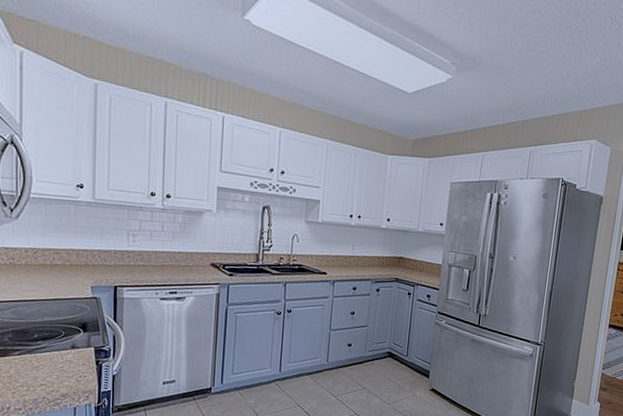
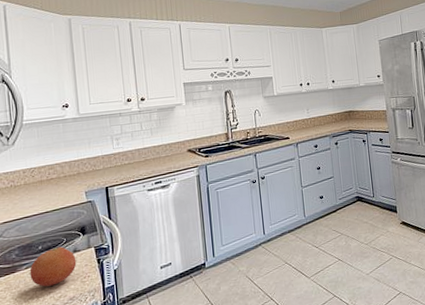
fruit: none [22,339,73,378] -> present [29,246,77,287]

